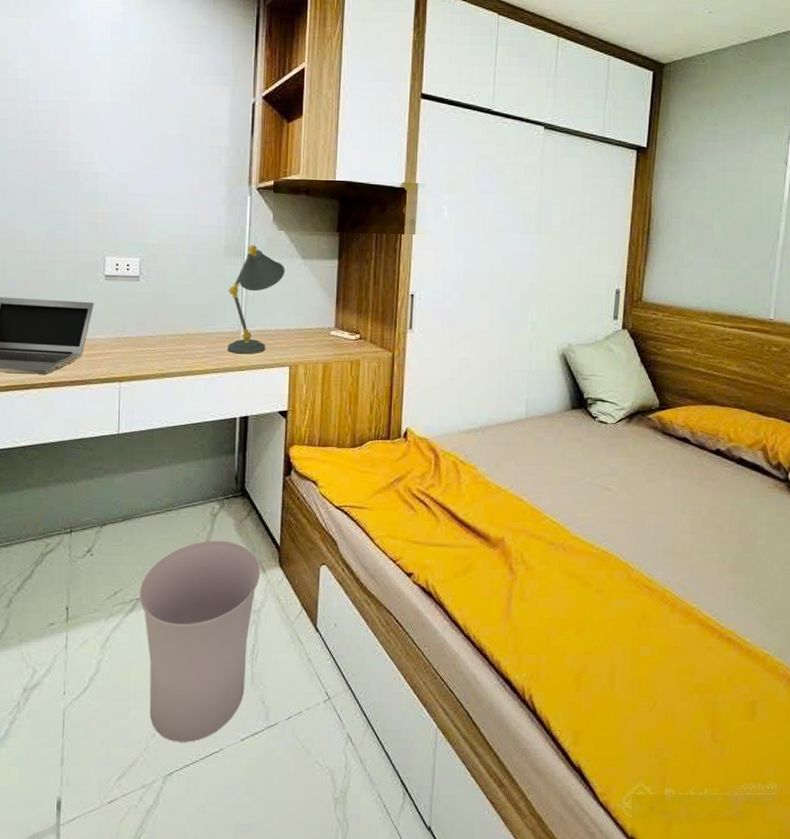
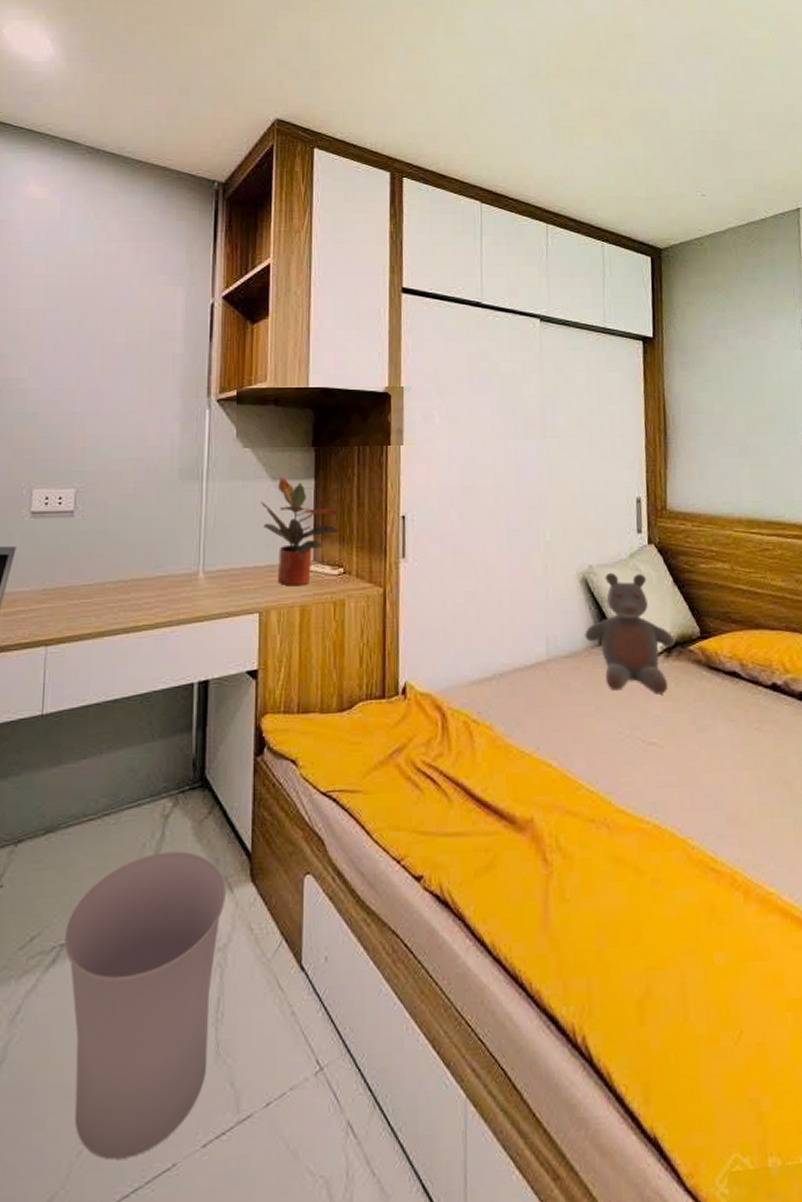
desk lamp: present [228,245,285,355] -> none [183,466,252,602]
potted plant: none [292,256,359,347] -> present [261,476,342,586]
teddy bear: none [559,350,637,452] -> present [585,572,675,695]

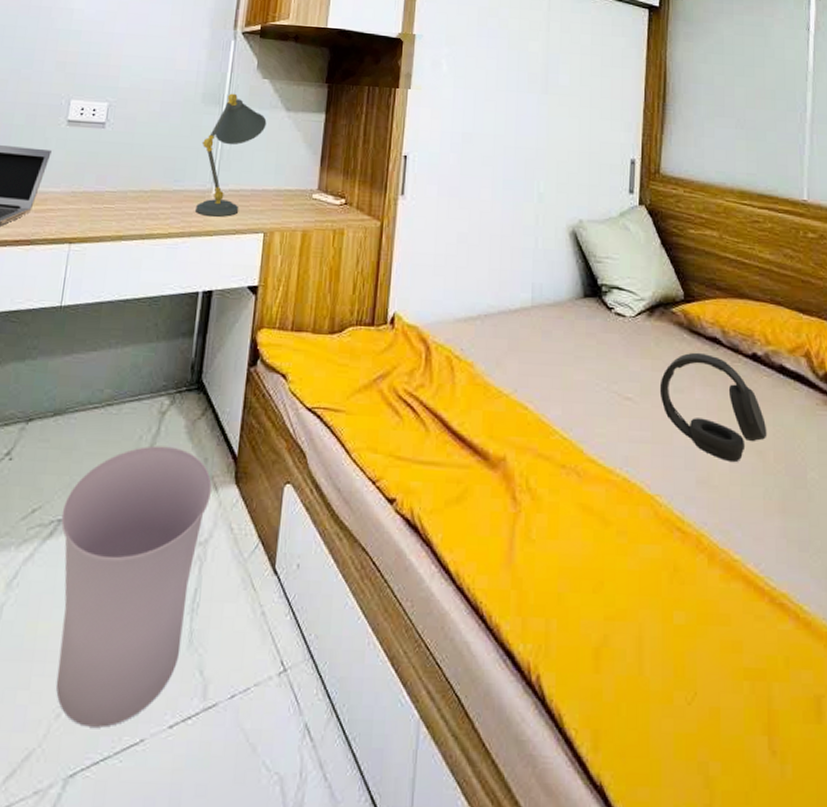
desk lamp: none [183,466,252,602] -> present [196,93,267,218]
potted plant: present [261,476,342,586] -> none [274,108,346,212]
teddy bear: present [585,572,675,695] -> none [570,228,658,352]
headphones: none [682,688,793,795] -> present [659,352,767,461]

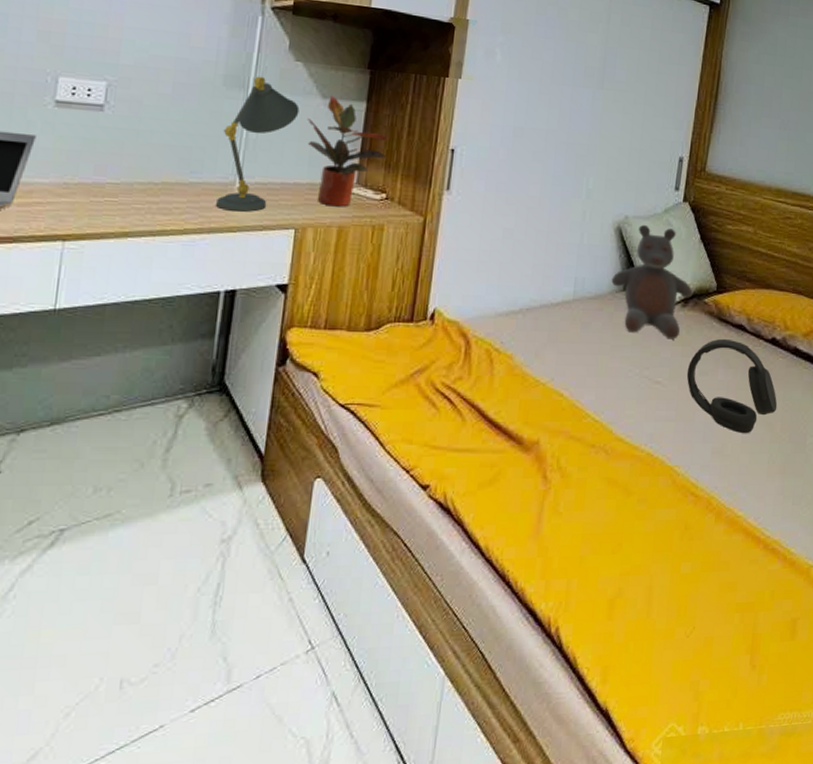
waste bin: present [56,445,212,728] -> none [63,449,236,721]
potted plant: none [274,108,346,212] -> present [308,95,389,207]
teddy bear: none [570,228,658,352] -> present [611,224,693,340]

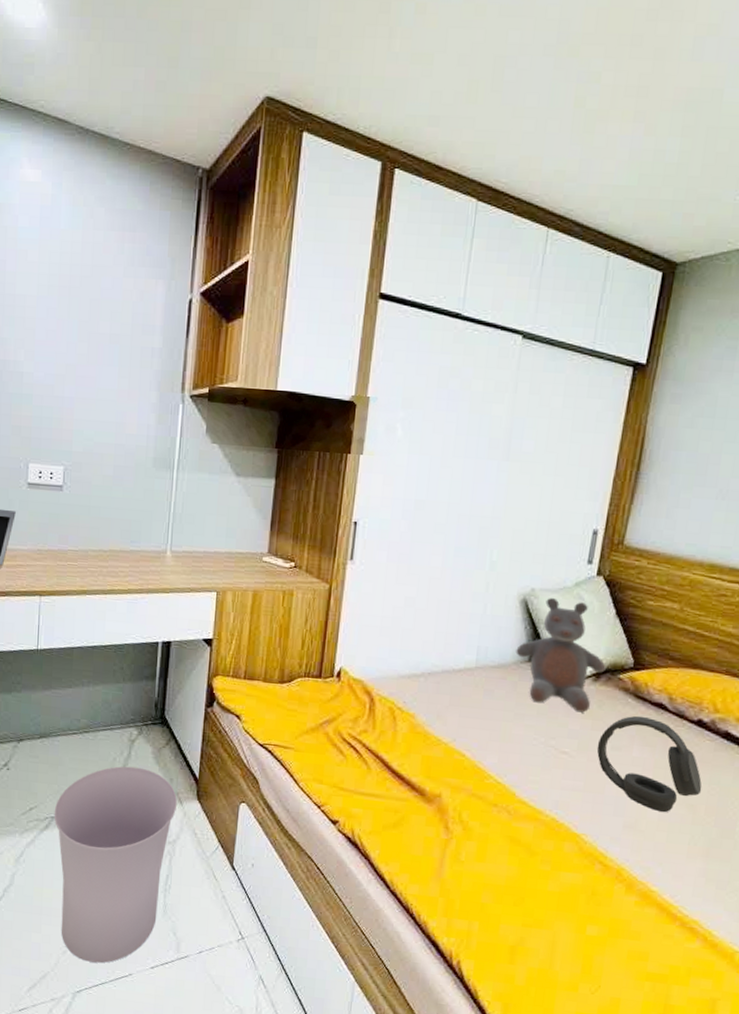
waste bin: none [63,449,236,721] -> present [54,766,177,963]
desk lamp: present [216,76,300,213] -> none [152,458,217,577]
potted plant: present [308,95,389,207] -> none [224,473,296,574]

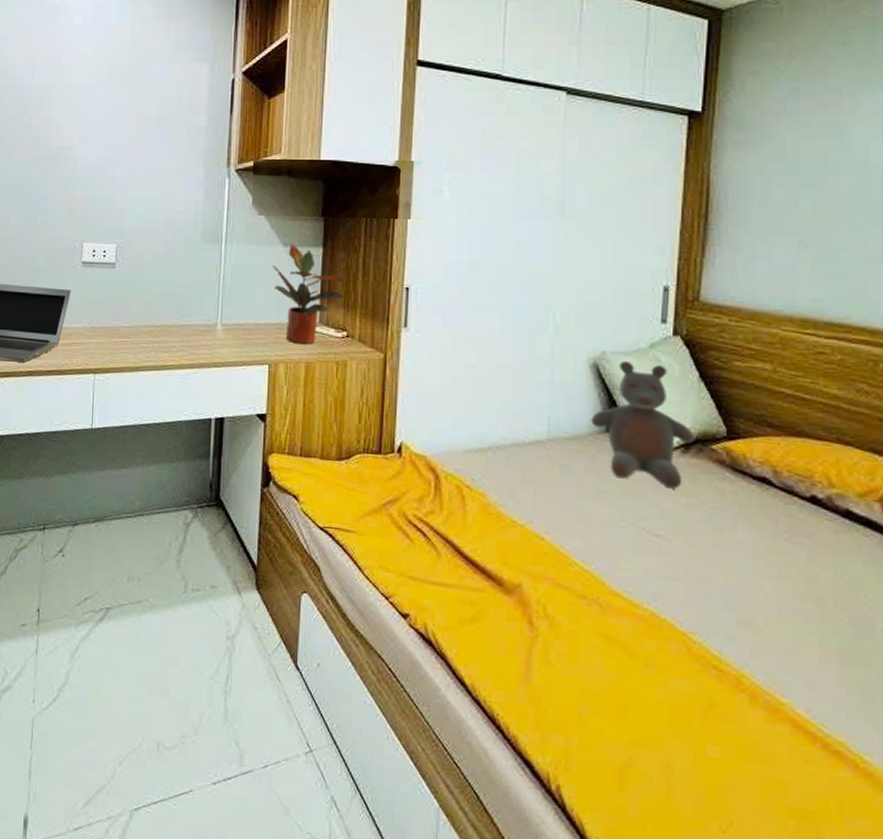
waste bin: present [54,766,177,963] -> none [109,552,235,777]
potted plant: none [224,473,296,574] -> present [273,243,346,345]
headphones: present [596,715,702,812] -> none [695,492,827,606]

